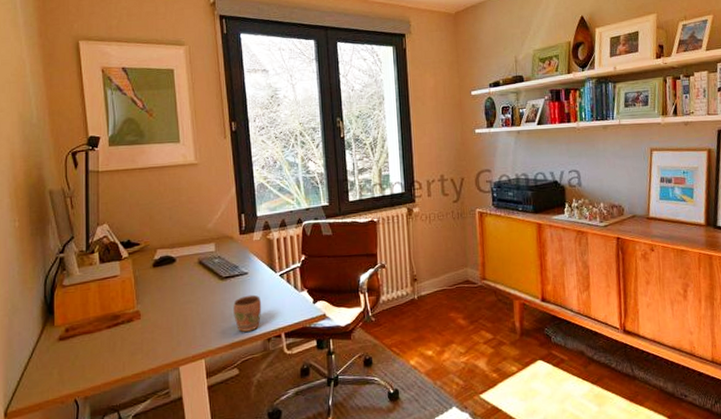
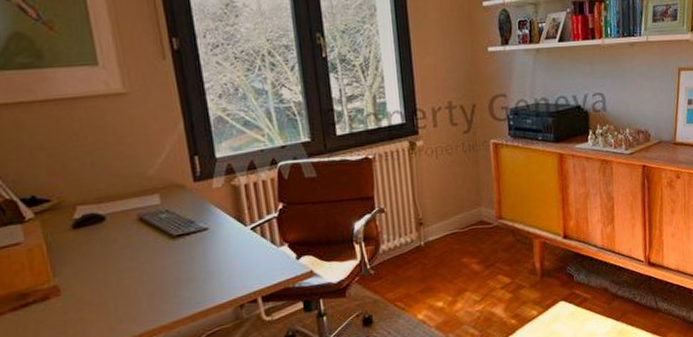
mug: present [233,294,262,332] -> none [191,254,230,300]

